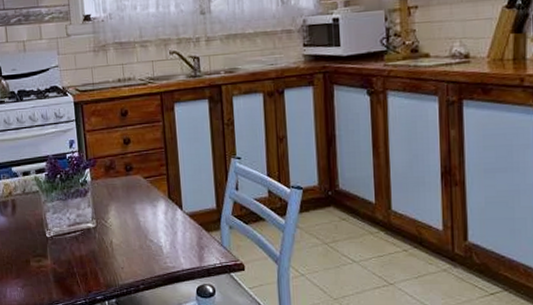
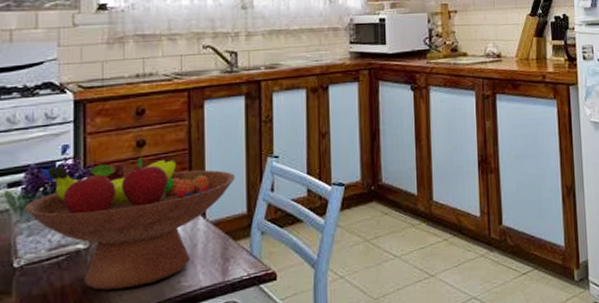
fruit bowl: none [48,152,204,263] -> present [24,156,235,291]

